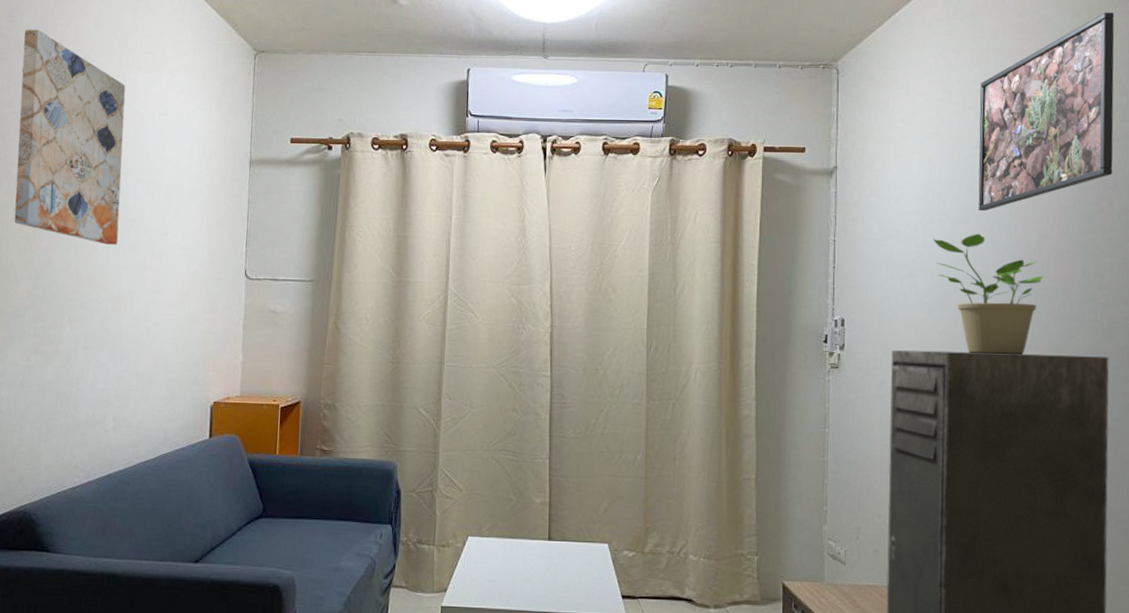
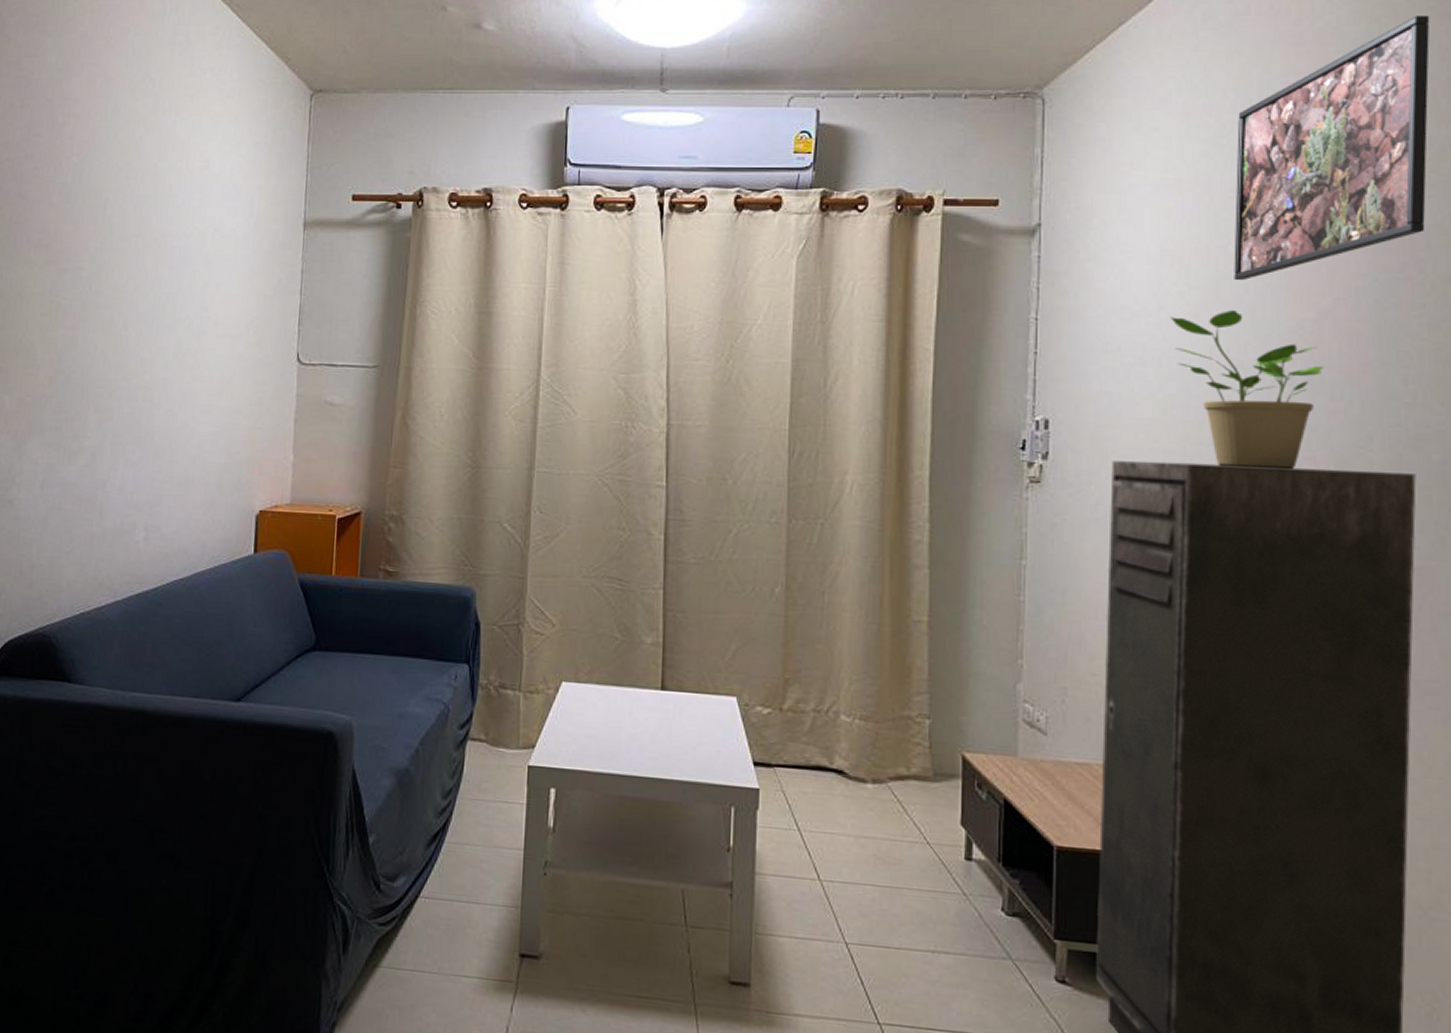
wall art: present [14,29,126,245] -> none [34,70,161,323]

